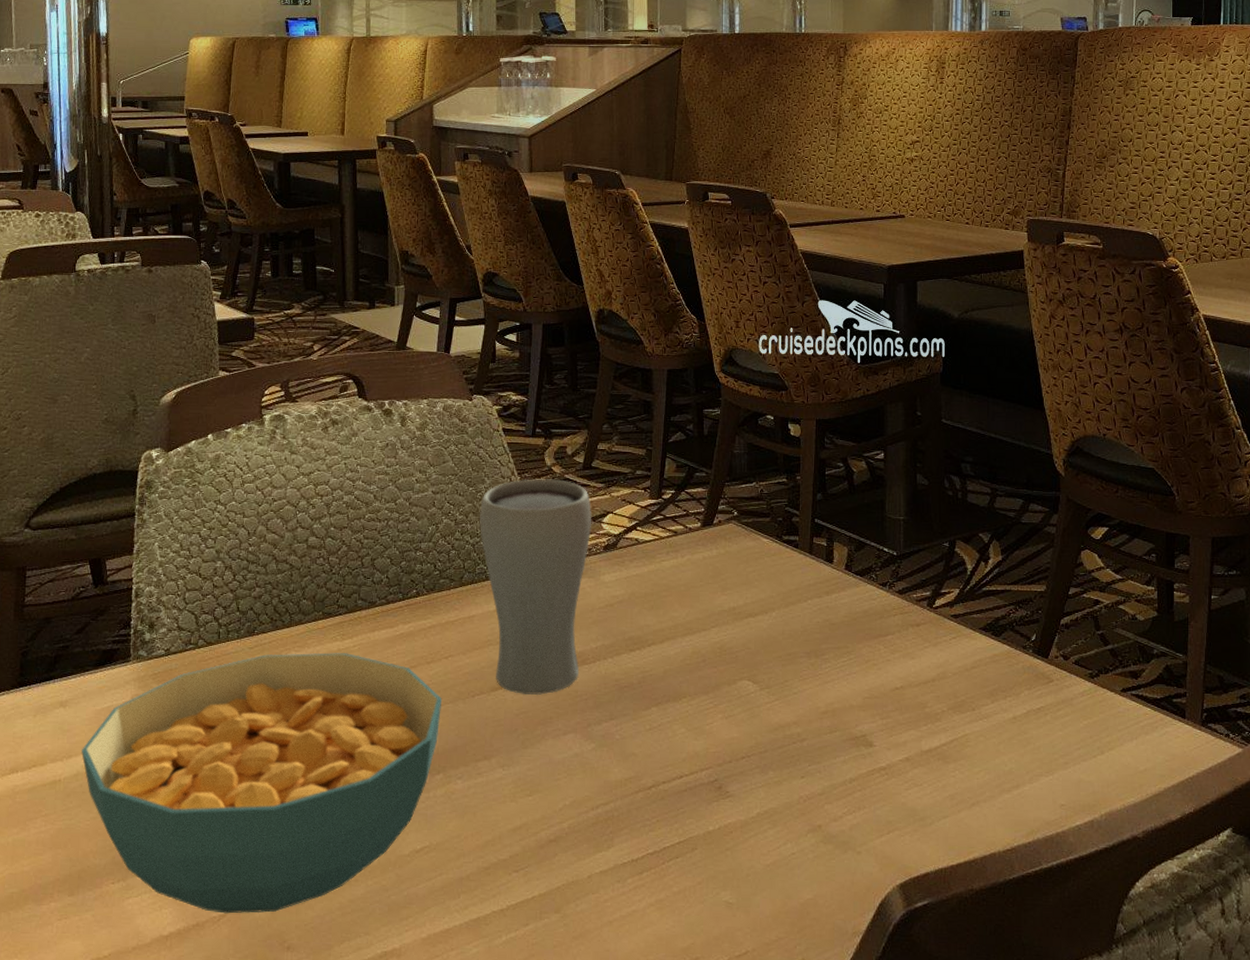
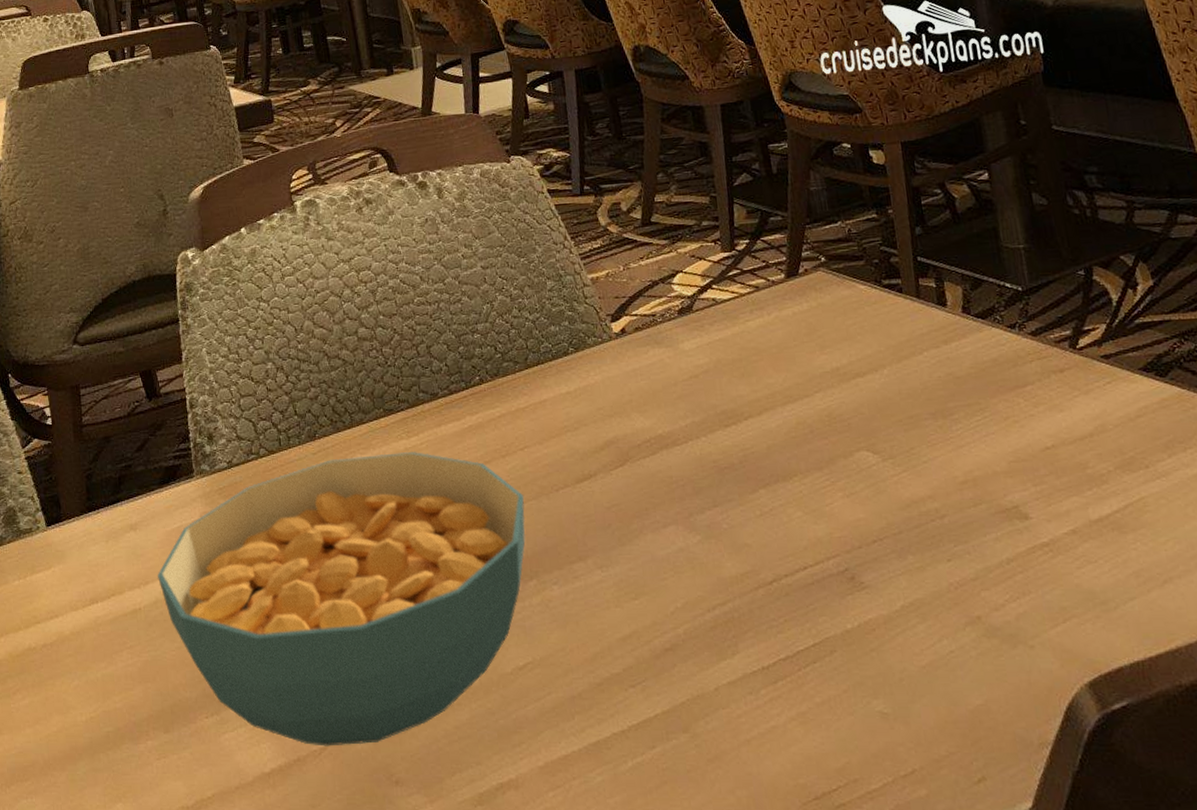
drinking glass: present [479,478,592,696] -> none [535,240,672,485]

